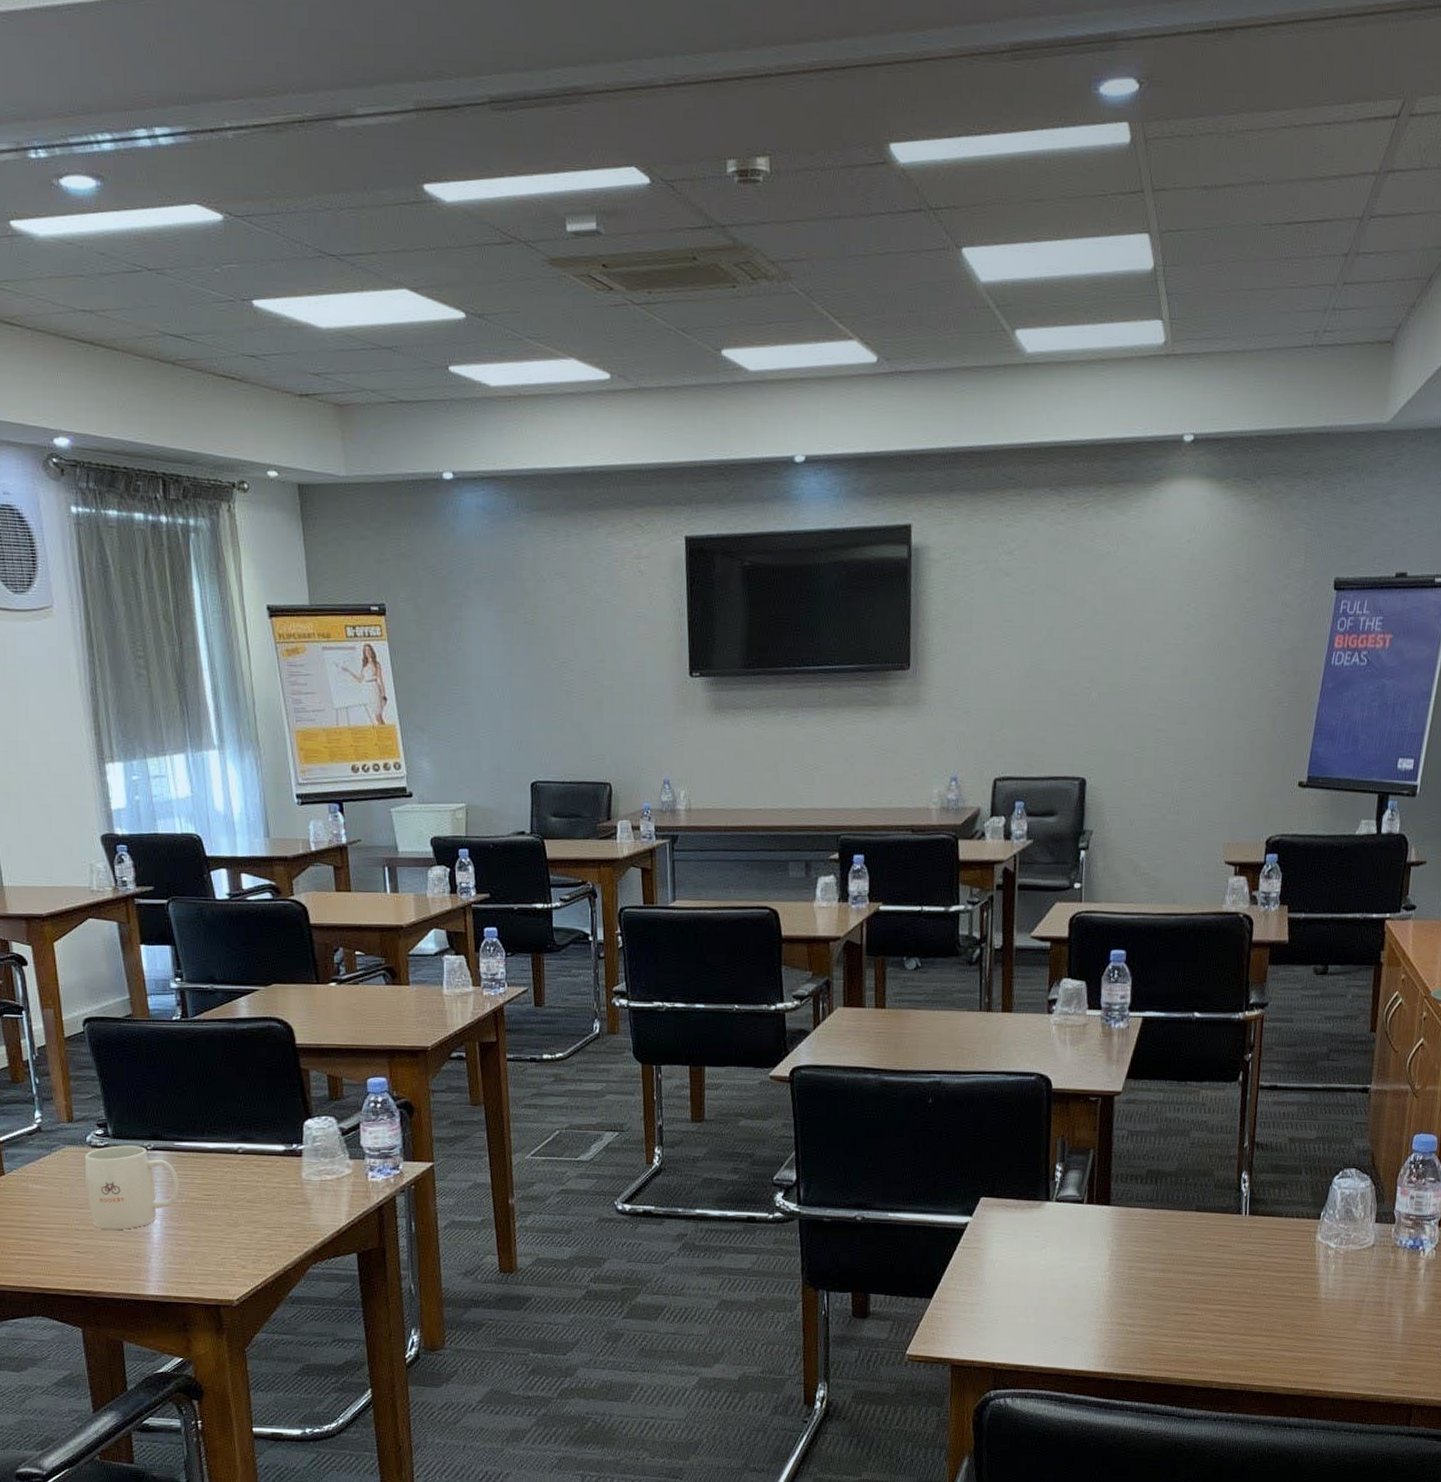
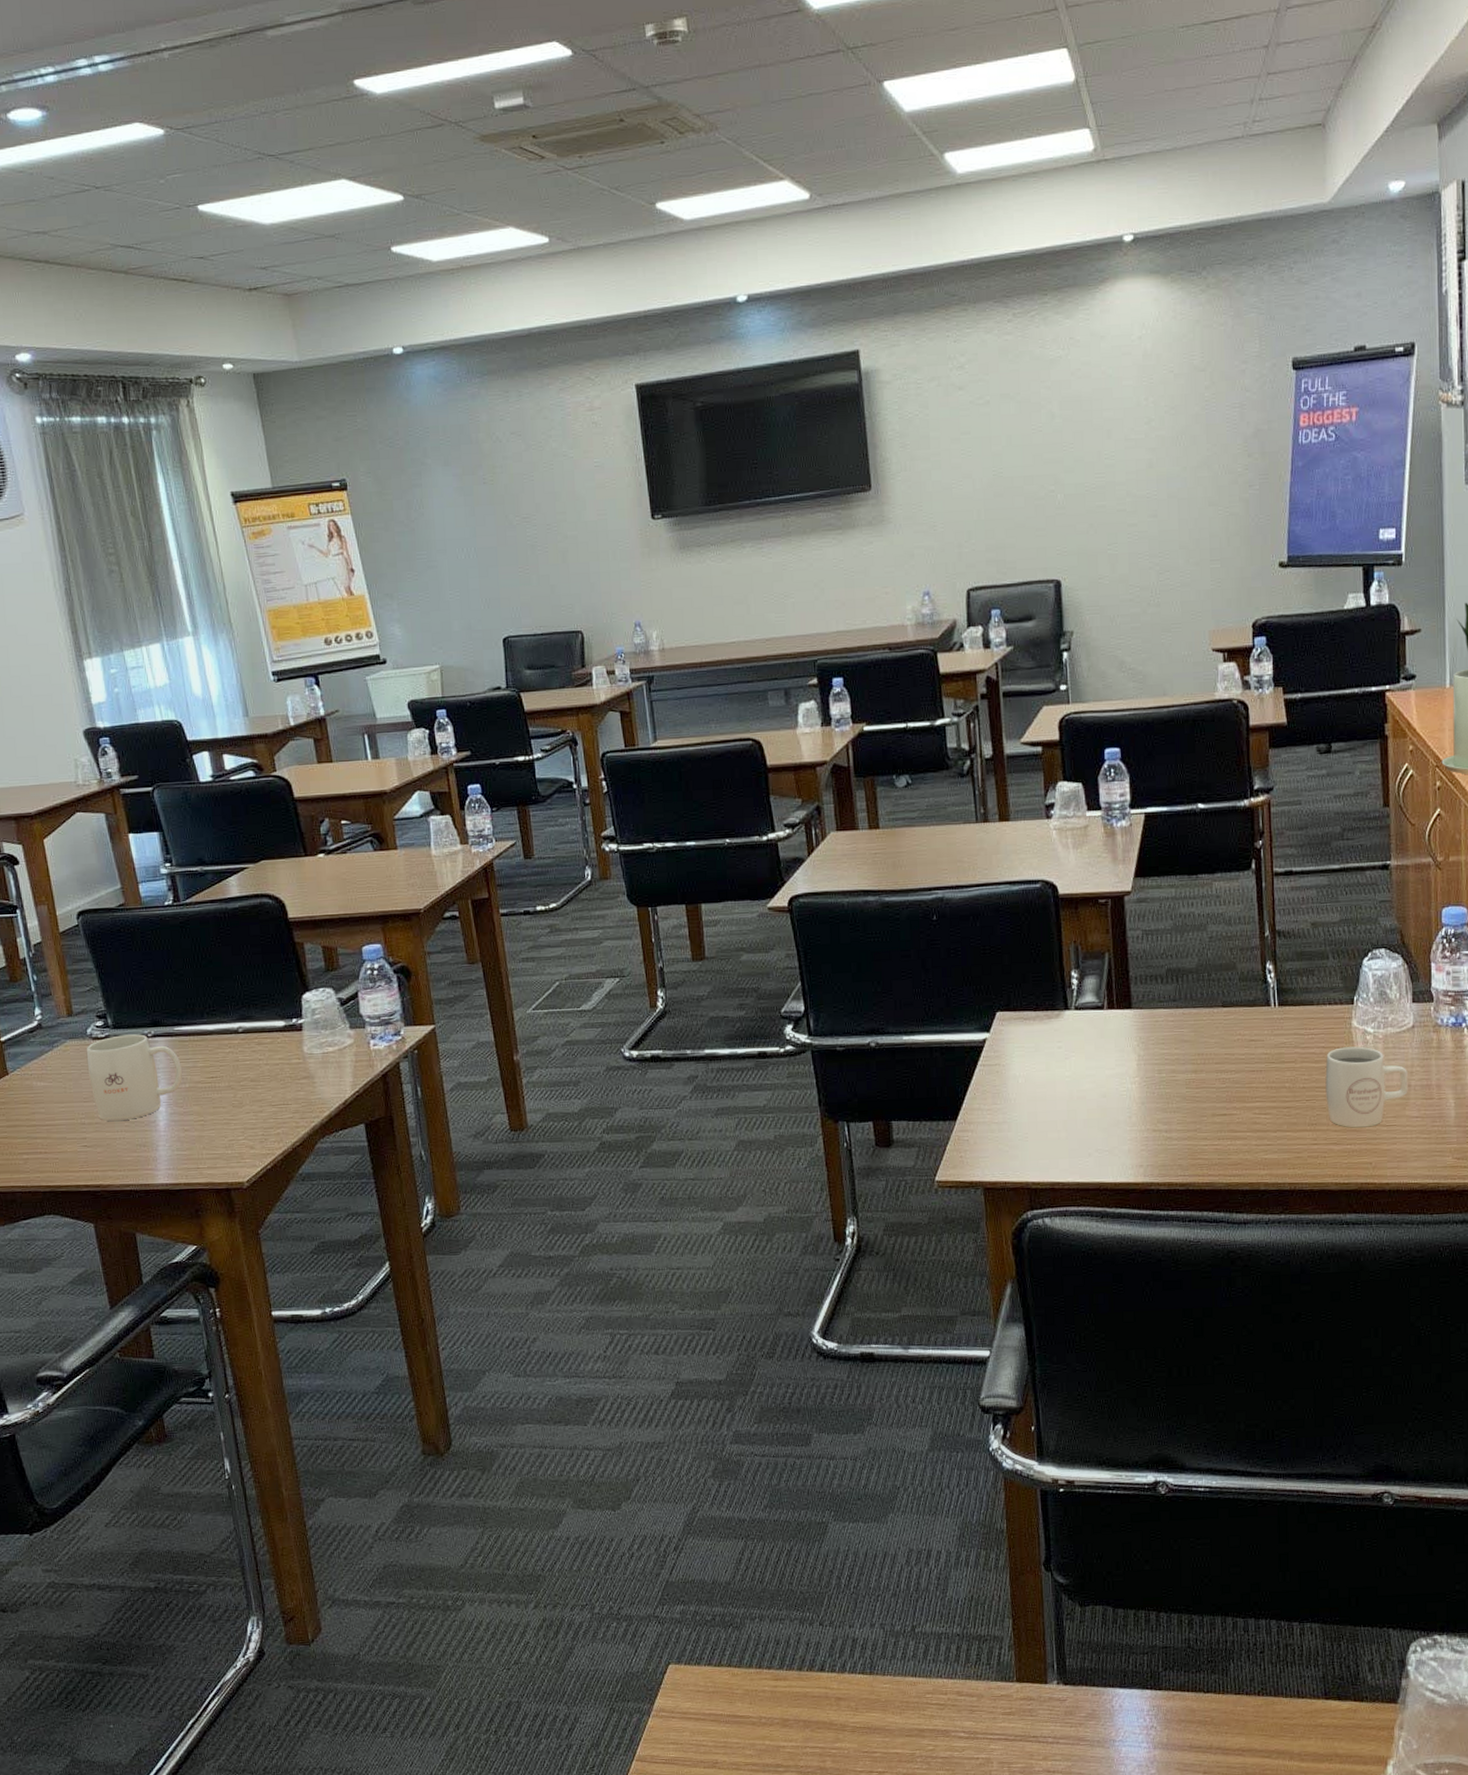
mug: none [1283,1259,1364,1338] -> present [1325,1046,1409,1128]

